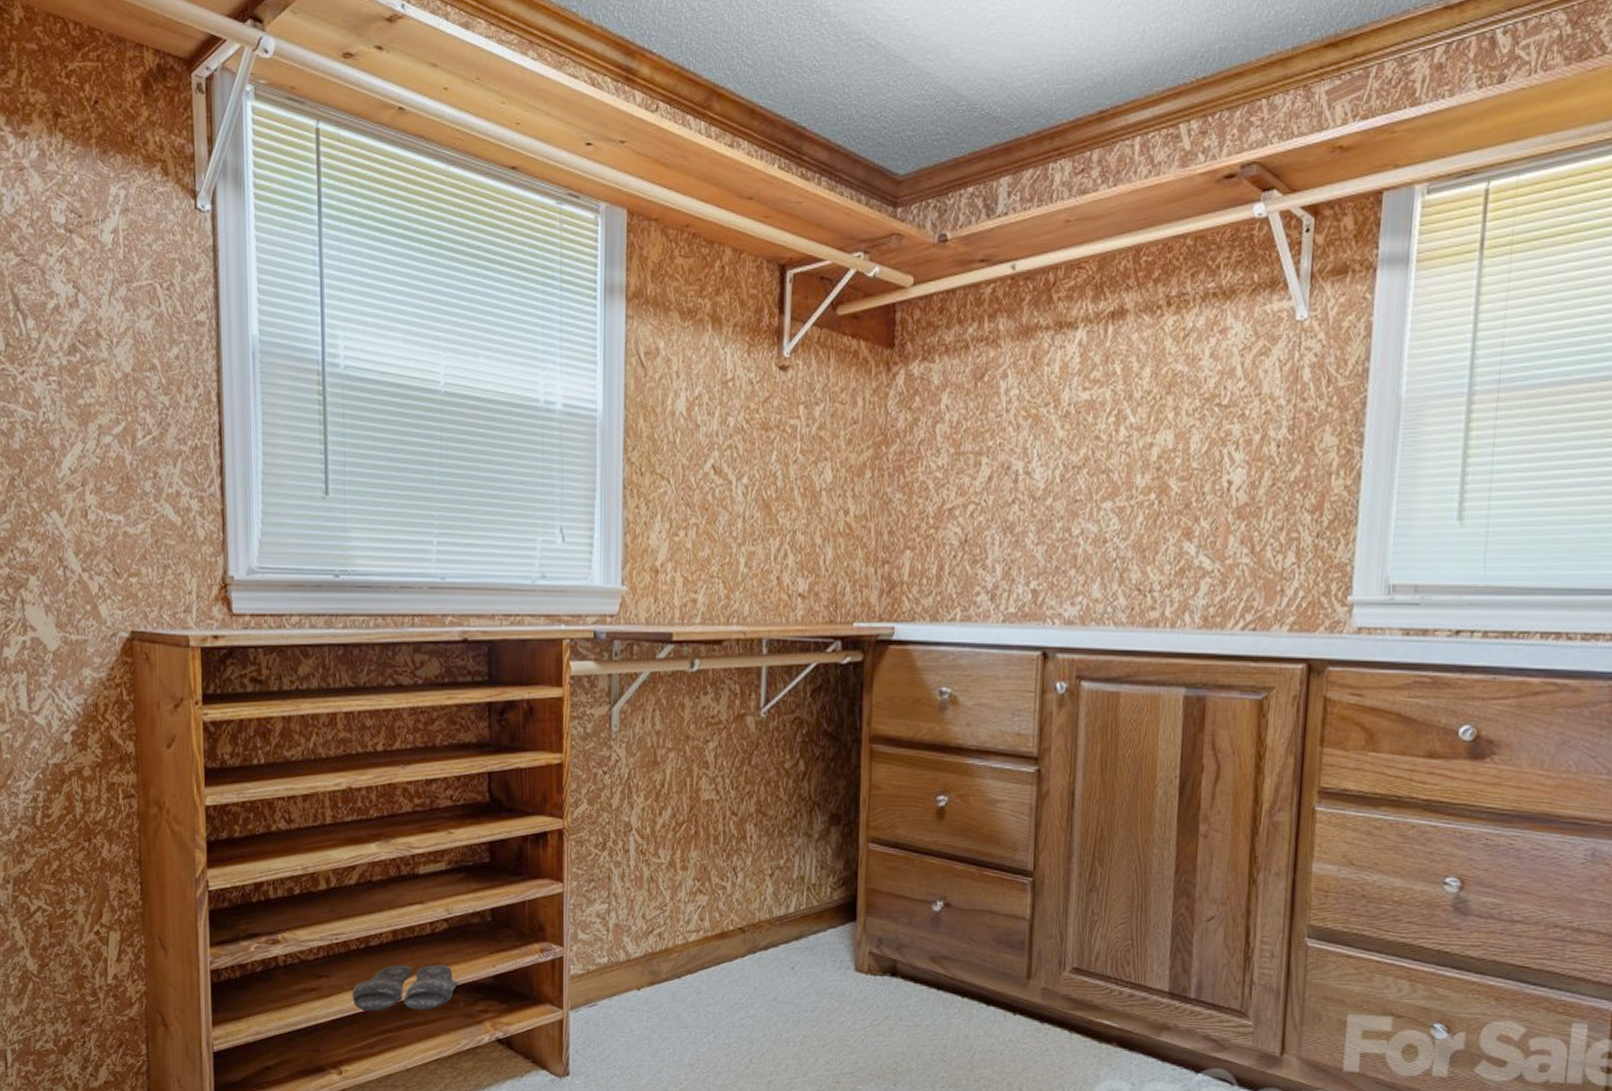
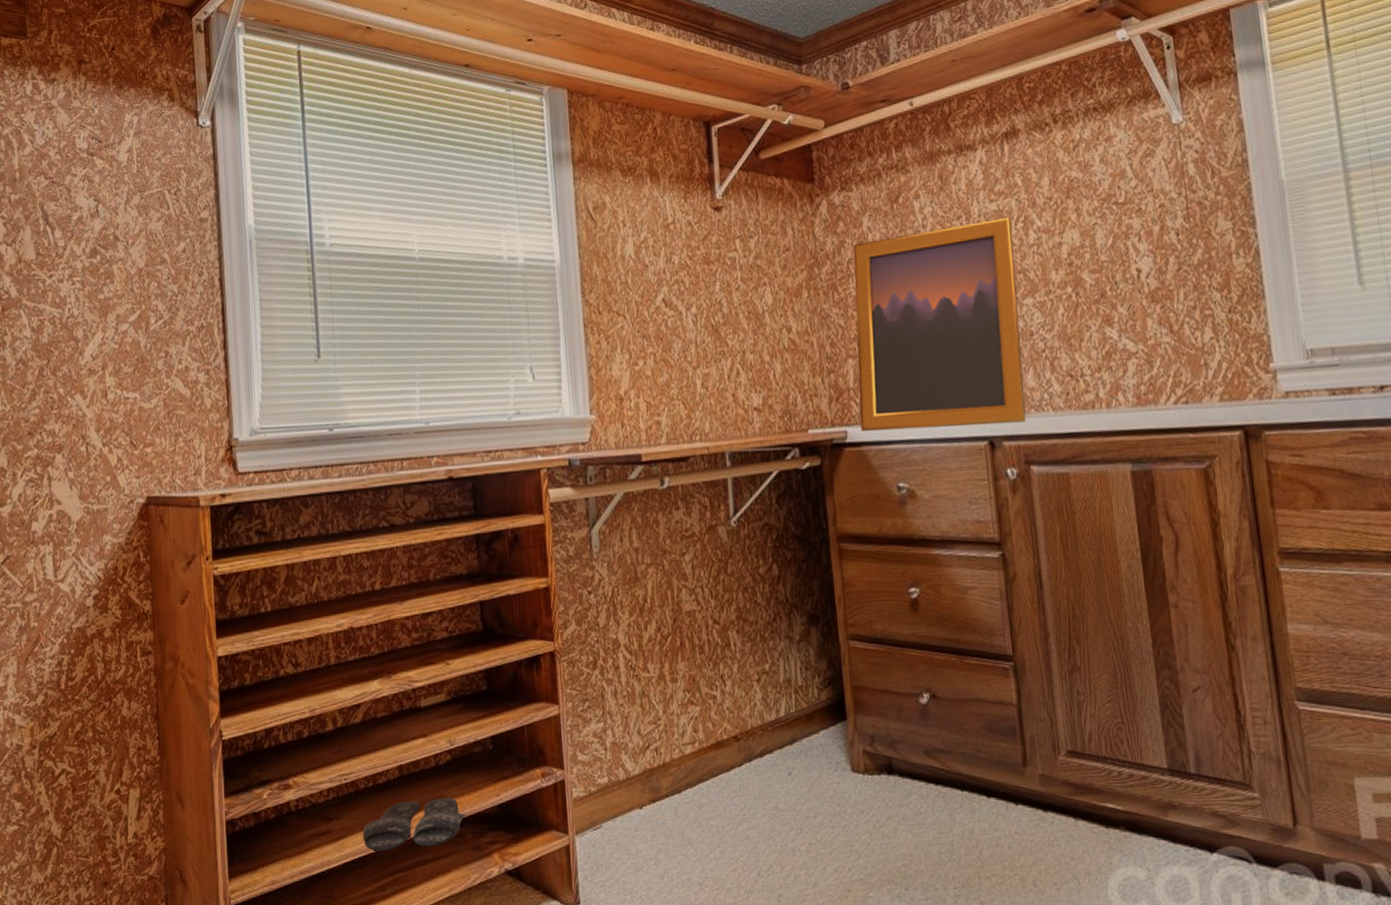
picture frame: none [909,409,1103,635] -> present [853,217,1027,432]

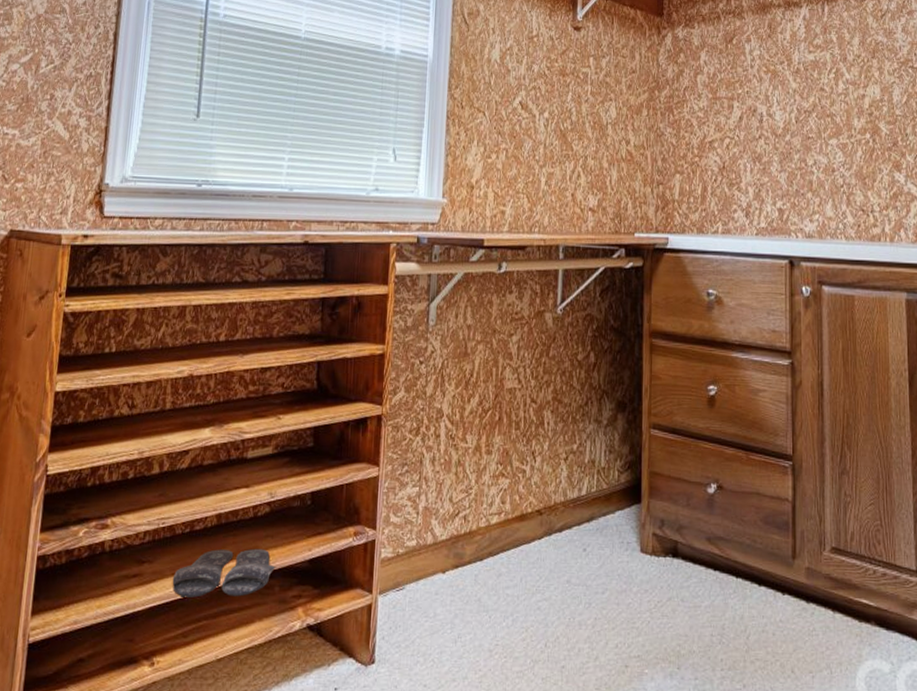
picture frame: present [853,217,1027,432] -> none [681,67,825,247]

